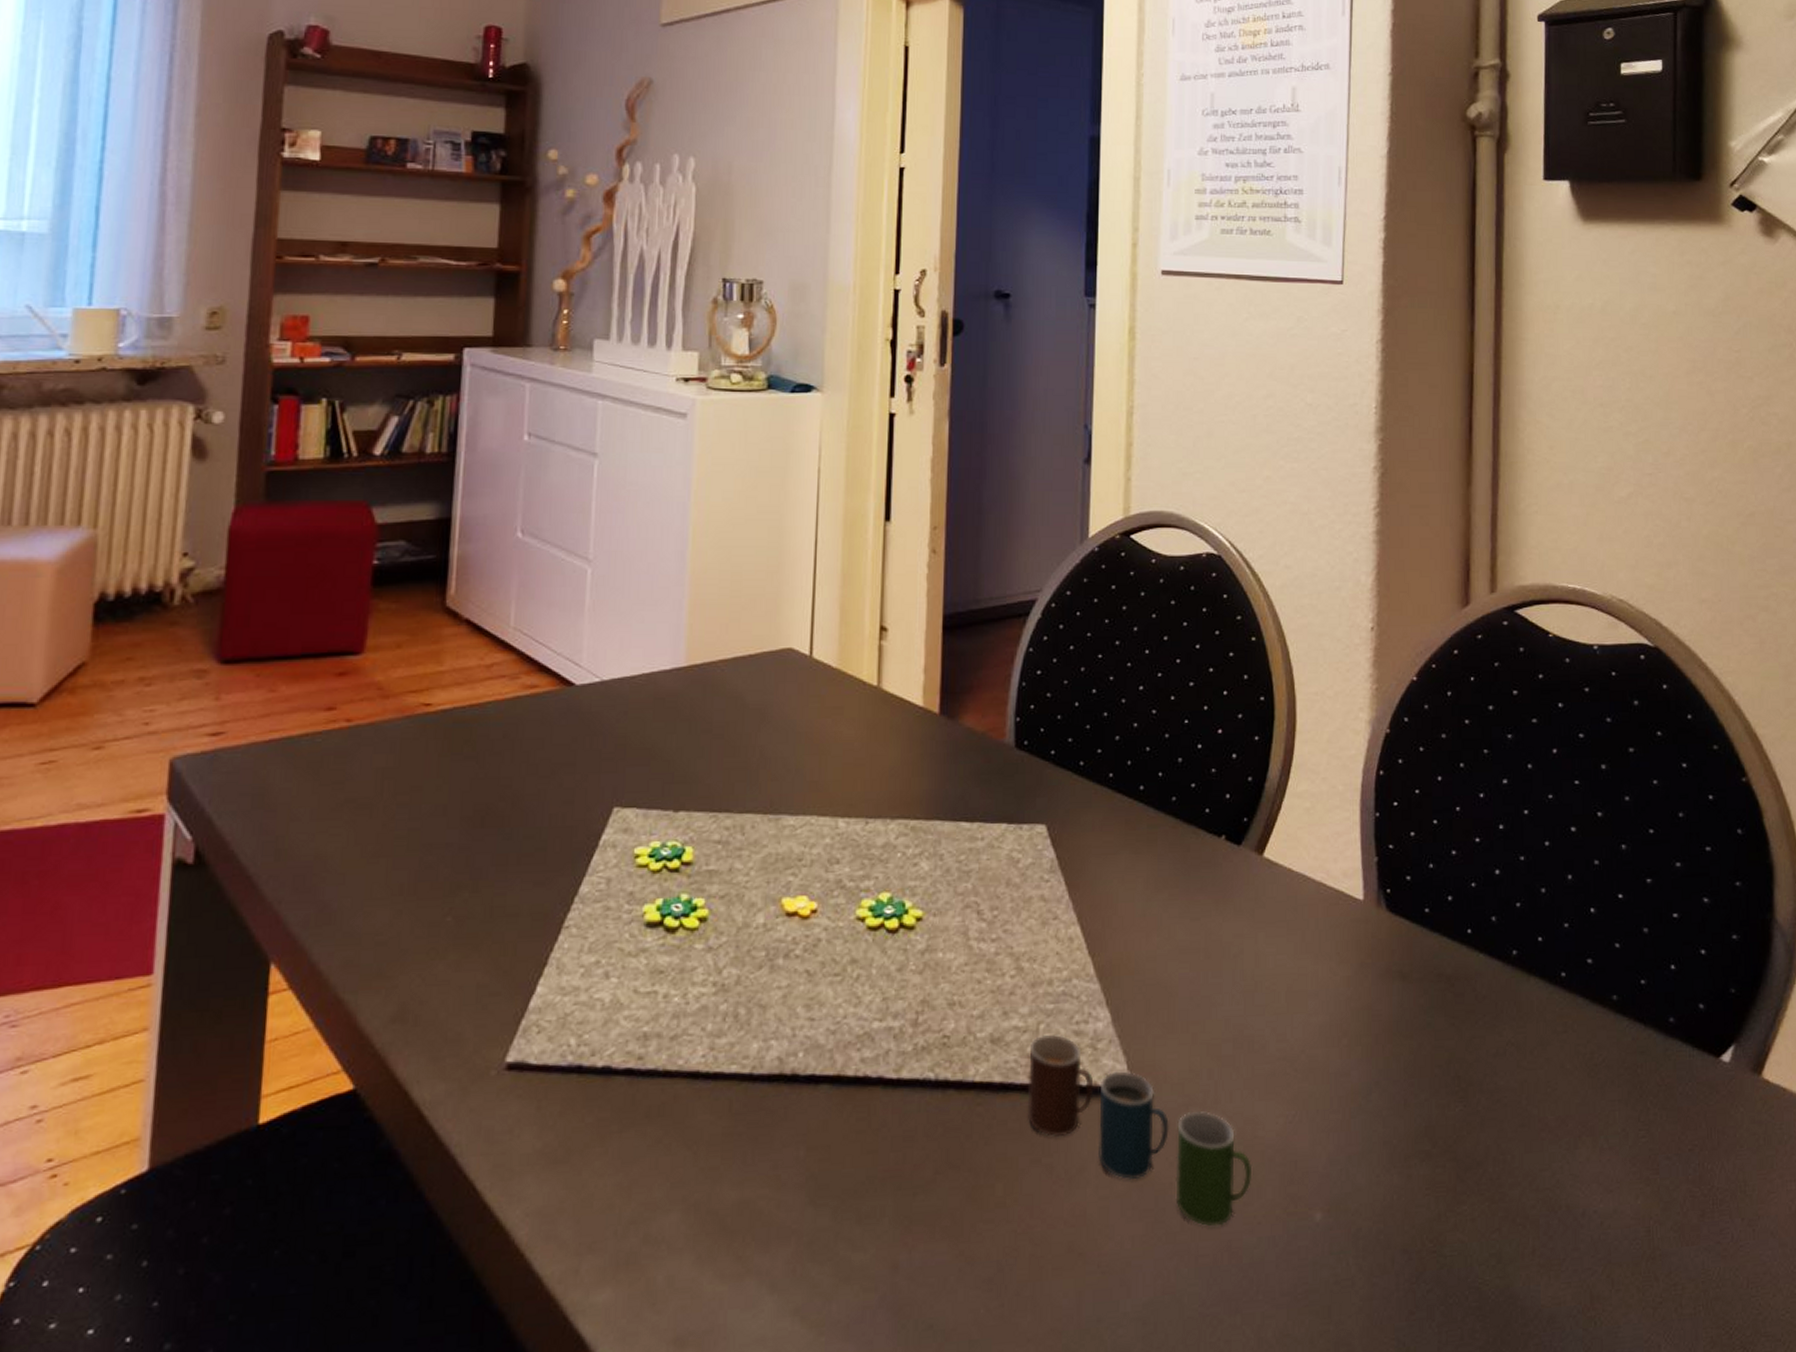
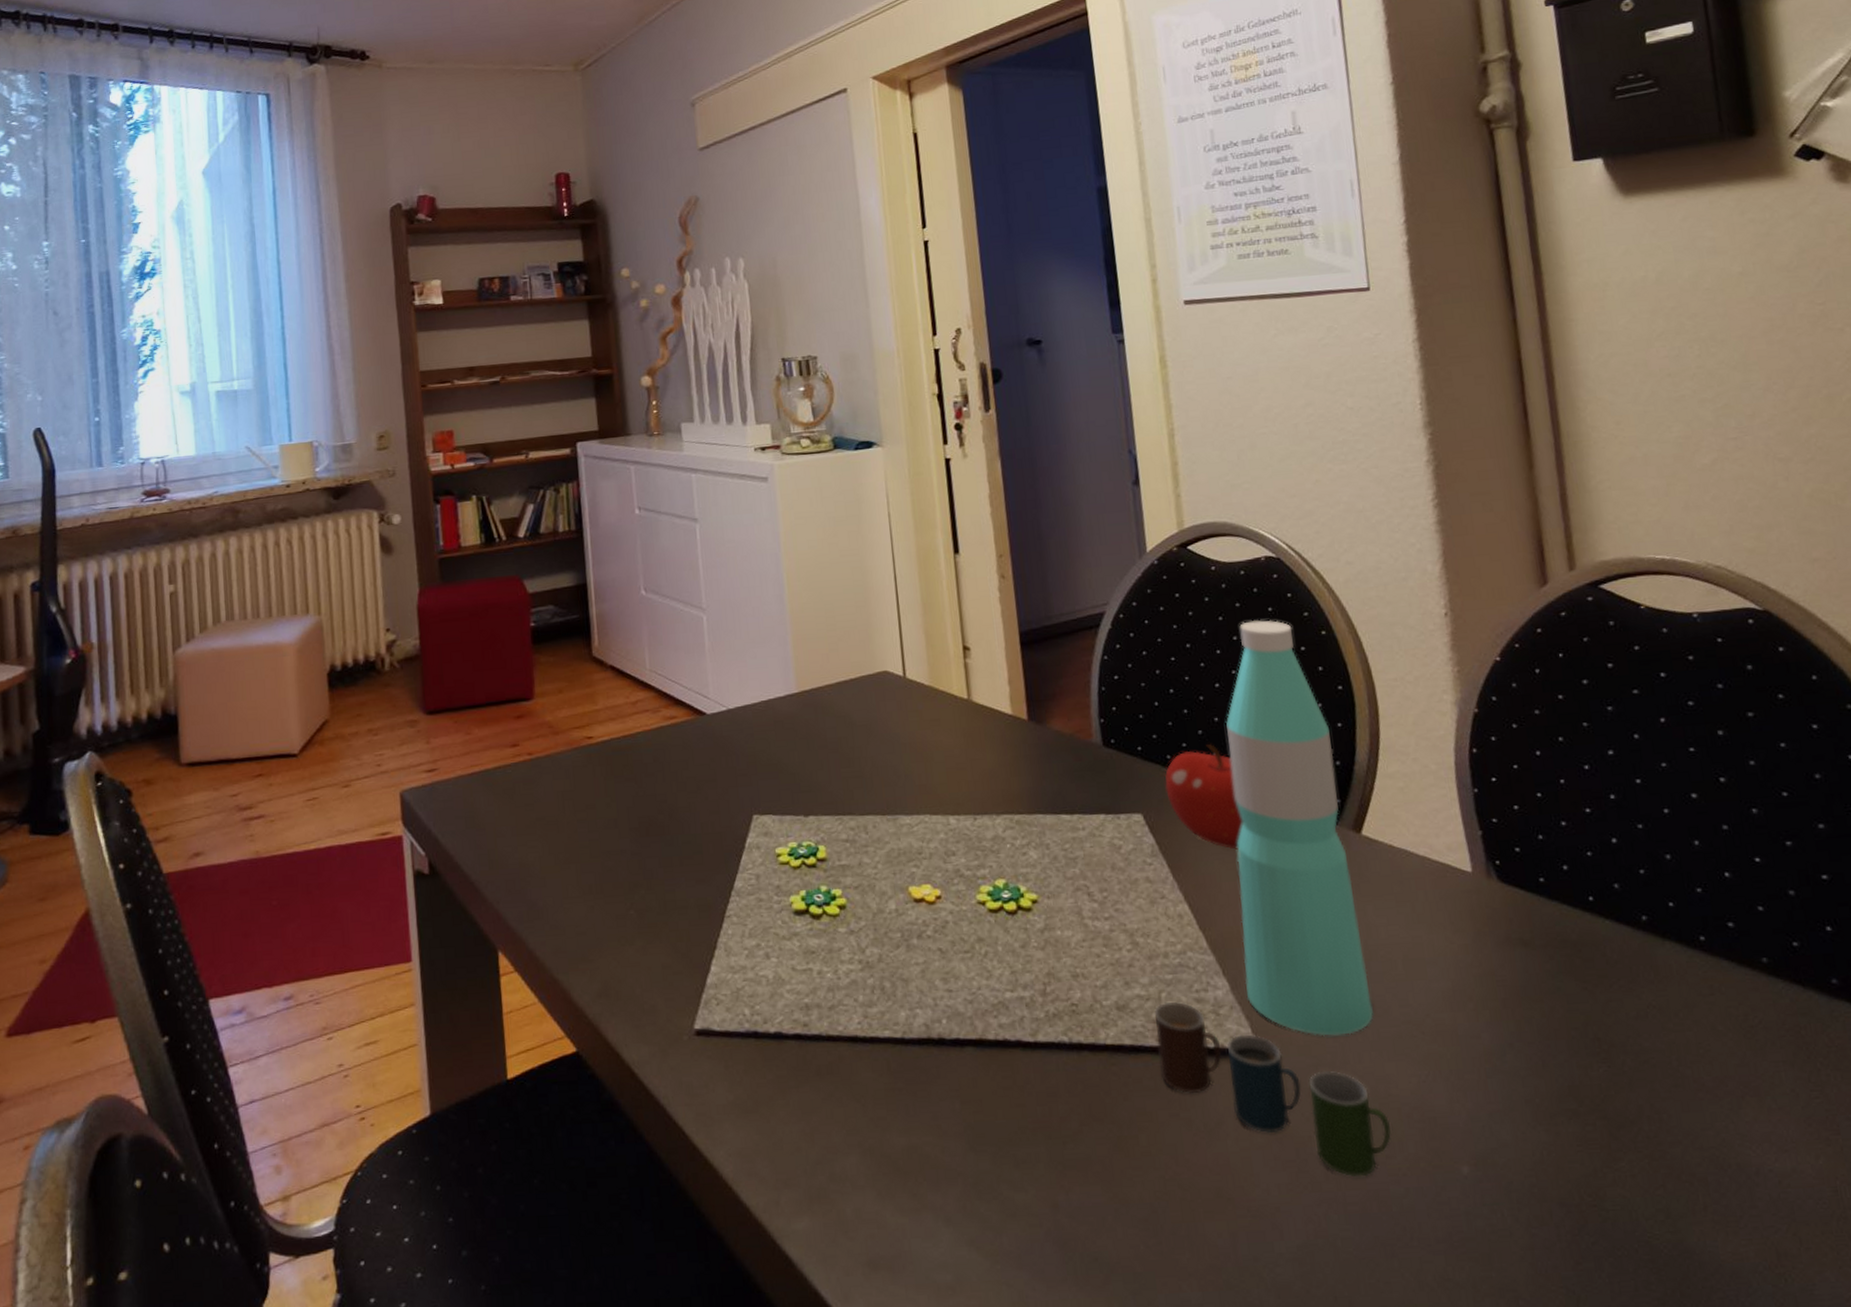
fruit: none [1074,751,1148,868] -> present [1165,743,1243,850]
water bottle: none [1127,621,1250,1074] -> present [1226,620,1373,1036]

